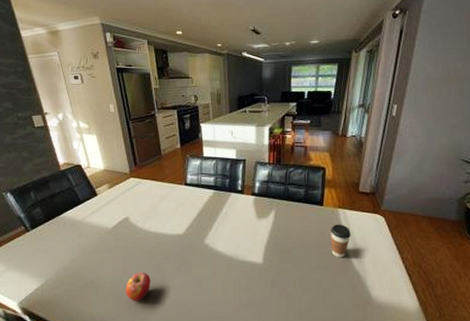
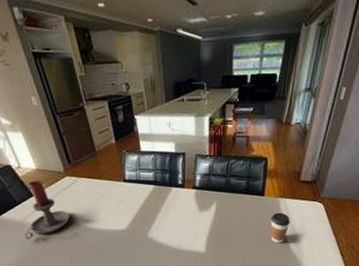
candle holder: none [81,180,129,240] -> present [23,180,70,240]

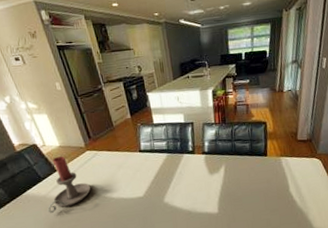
coffee cup: present [271,212,290,244] -> none [275,170,293,200]

